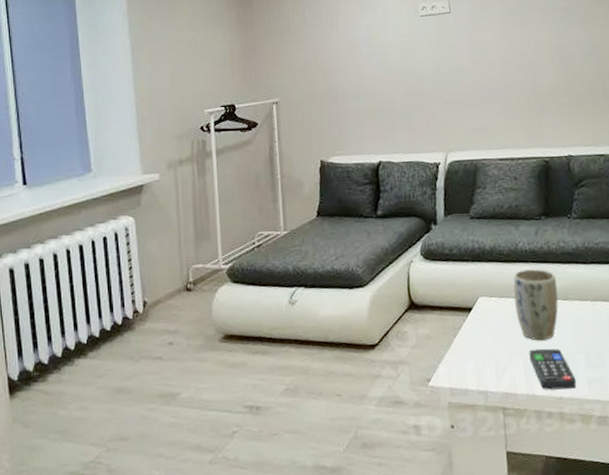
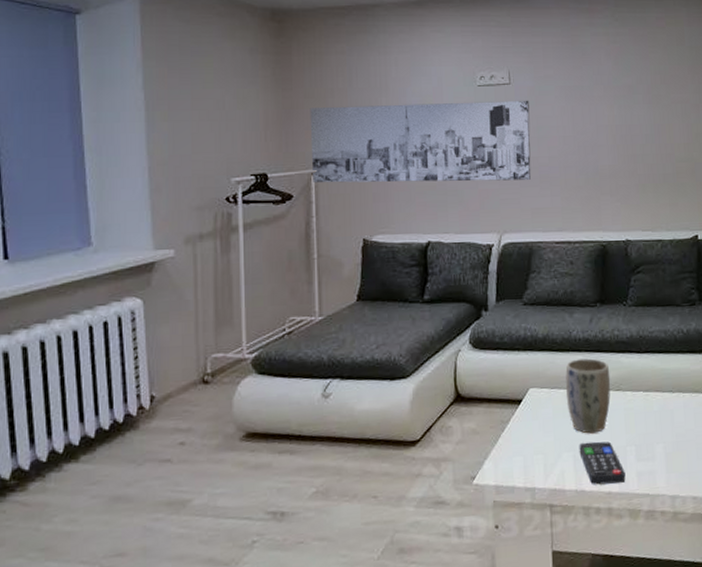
wall art: none [270,26,474,112] -> present [310,100,531,183]

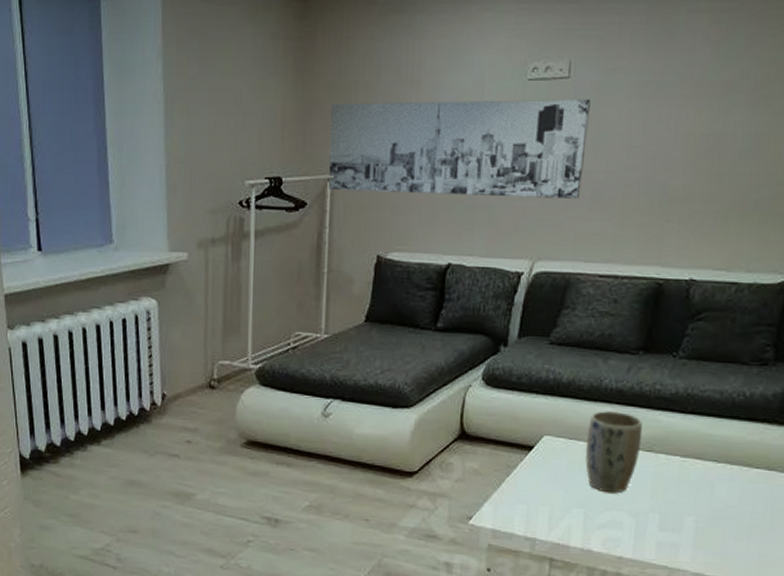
remote control: present [579,441,626,485] -> none [591,501,643,551]

